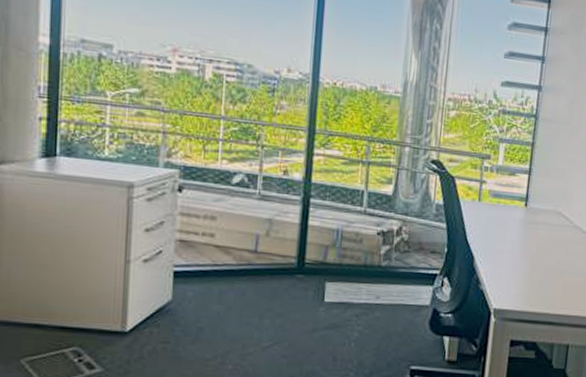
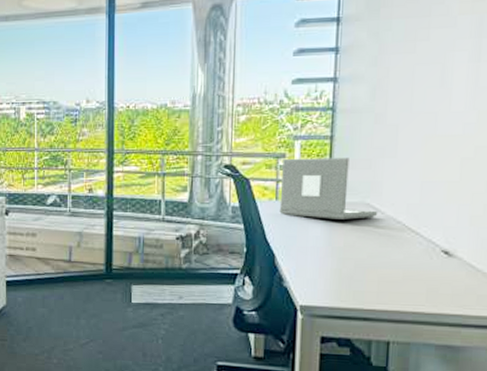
laptop: none [481,160,568,227] -> present [279,157,378,220]

